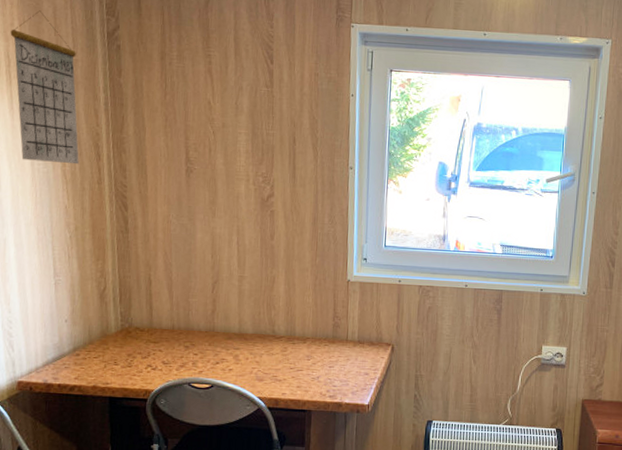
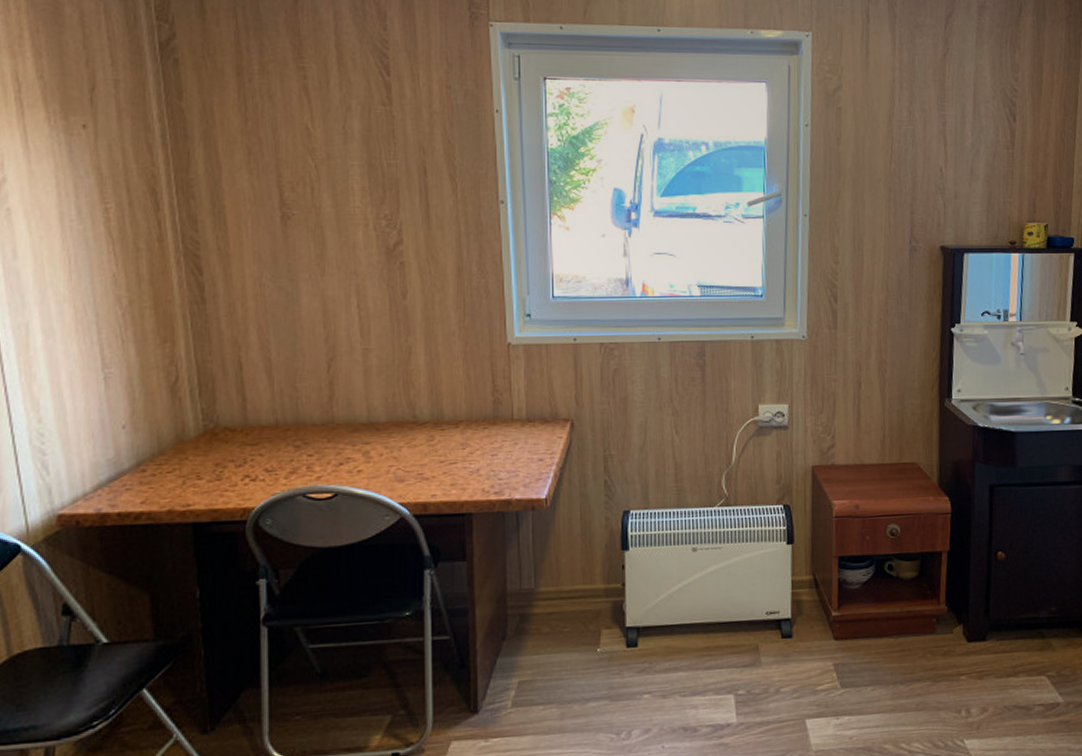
calendar: present [10,10,79,165] -> none [18,17,129,218]

